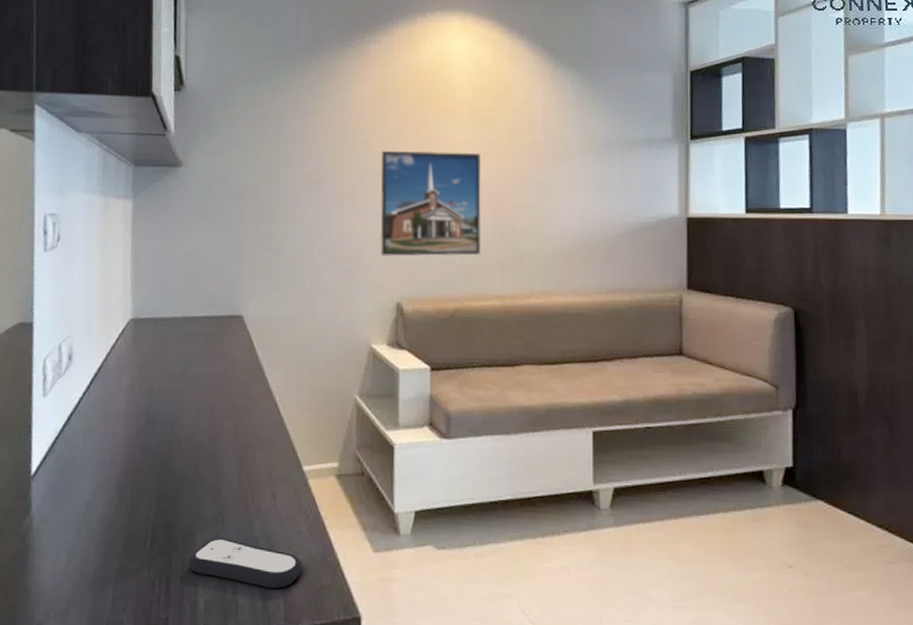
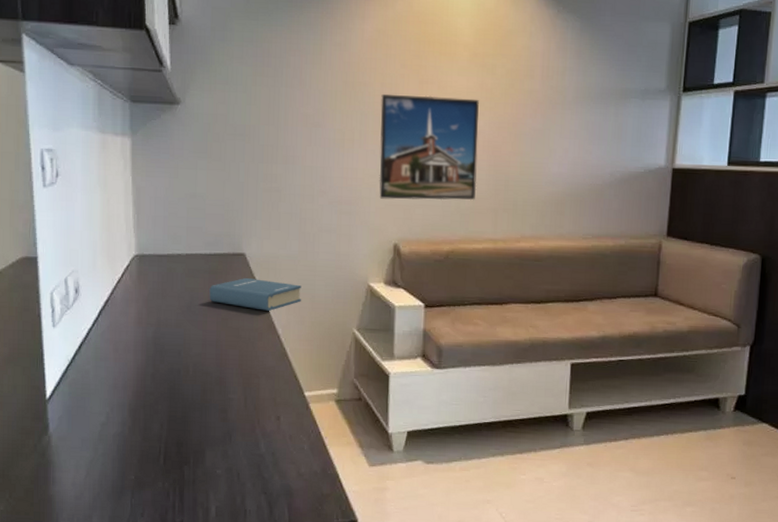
remote control: present [188,538,303,588] -> none [199,454,305,497]
hardback book: none [204,340,300,376] -> present [209,277,302,311]

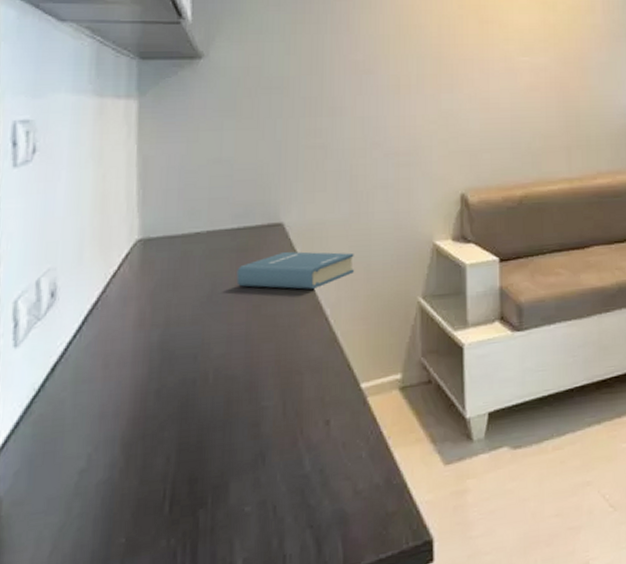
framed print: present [379,93,479,201] -> none [439,35,547,146]

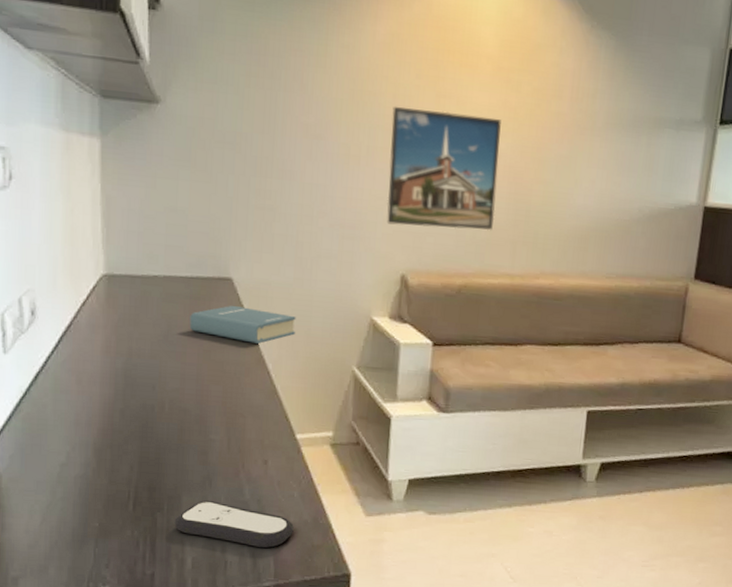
remote control: none [220,481,364,530] -> present [174,500,294,548]
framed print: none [439,35,547,146] -> present [387,106,501,231]

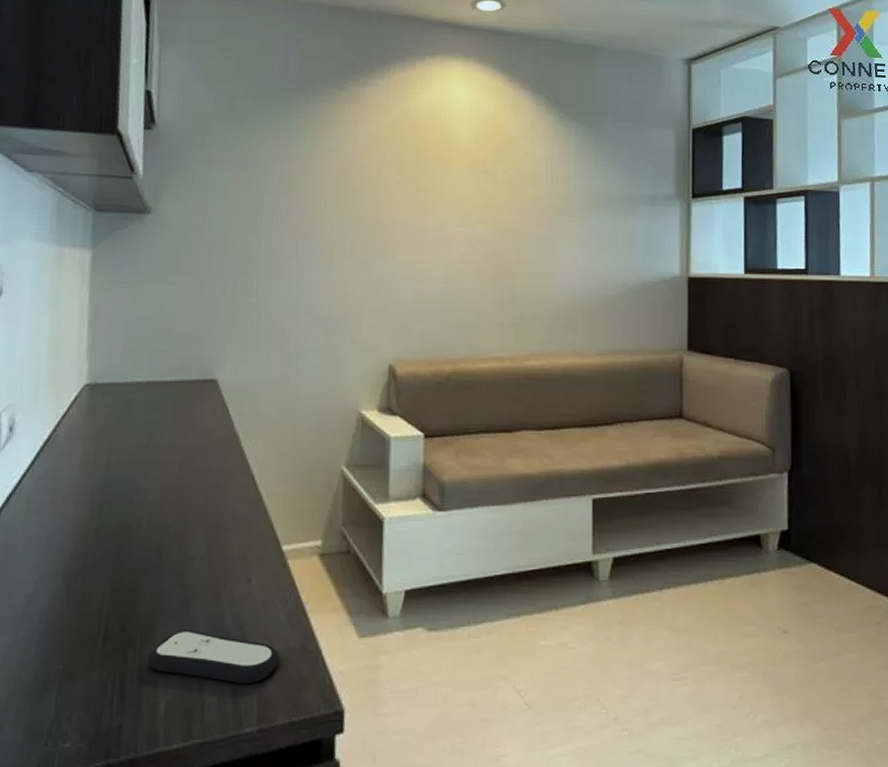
hardback book: present [189,305,296,344] -> none [171,407,282,447]
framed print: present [387,106,501,231] -> none [372,201,481,315]

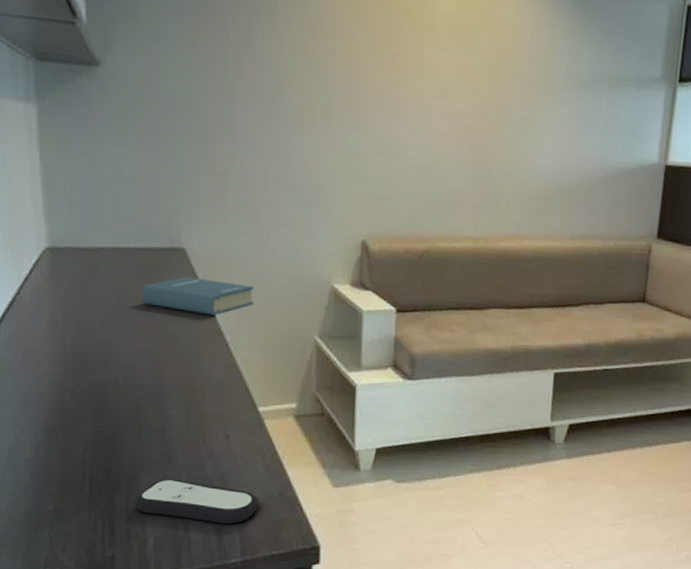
hardback book: none [171,407,282,447] -> present [141,276,254,315]

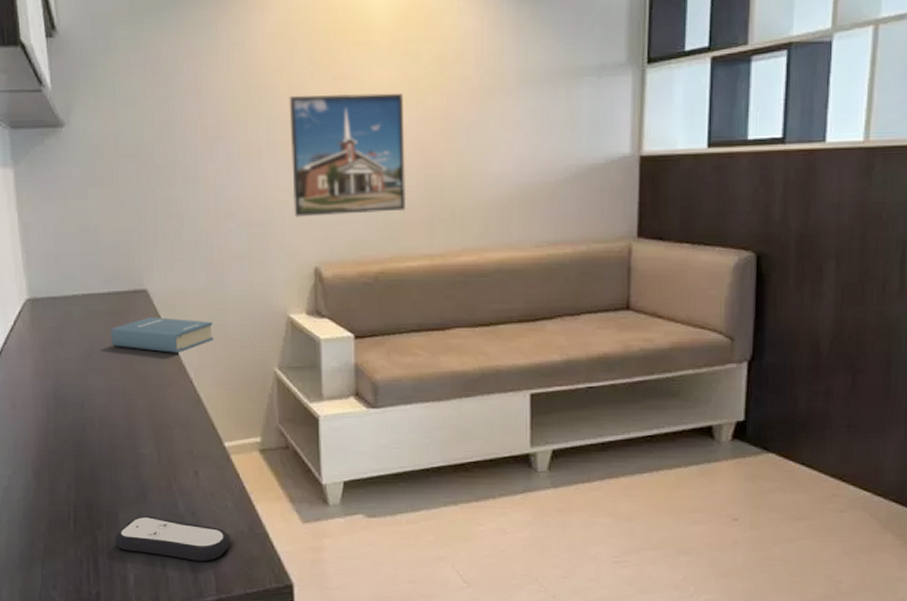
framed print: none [344,66,460,194] -> present [289,93,407,217]

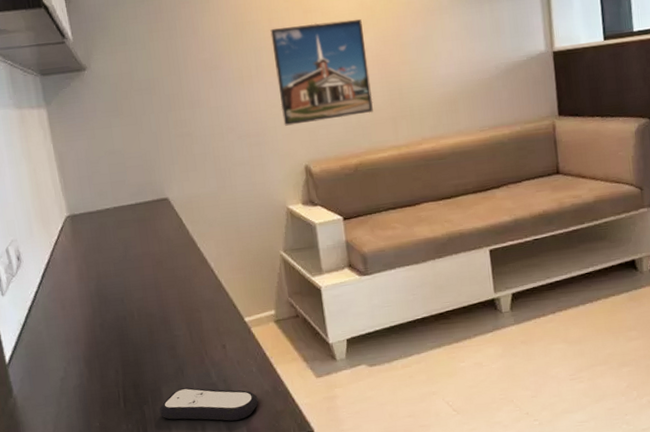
hardback book: present [110,316,213,353] -> none [140,218,227,249]

